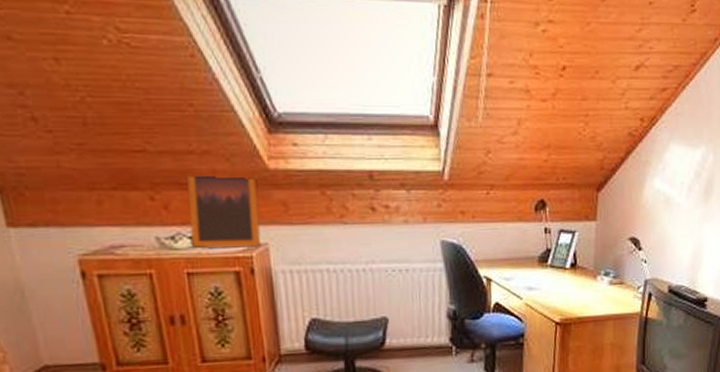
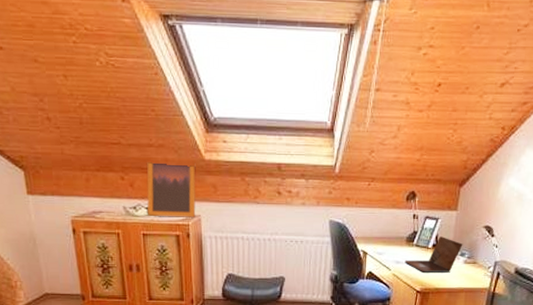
laptop: none [538,253,607,299] -> present [404,236,463,273]

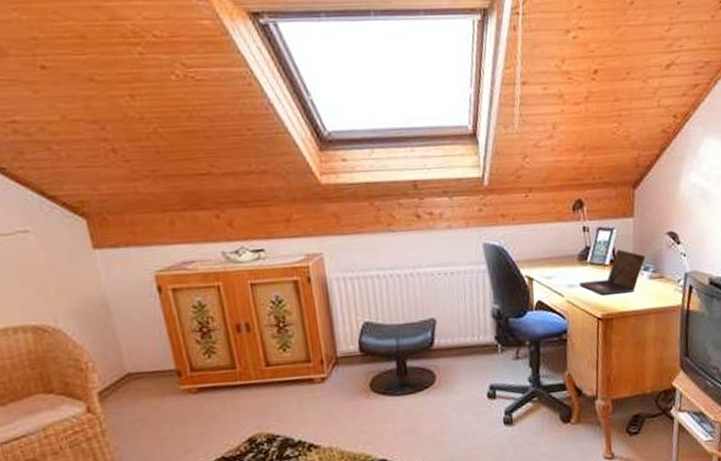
picture frame: present [147,161,196,218] -> none [248,189,317,261]

